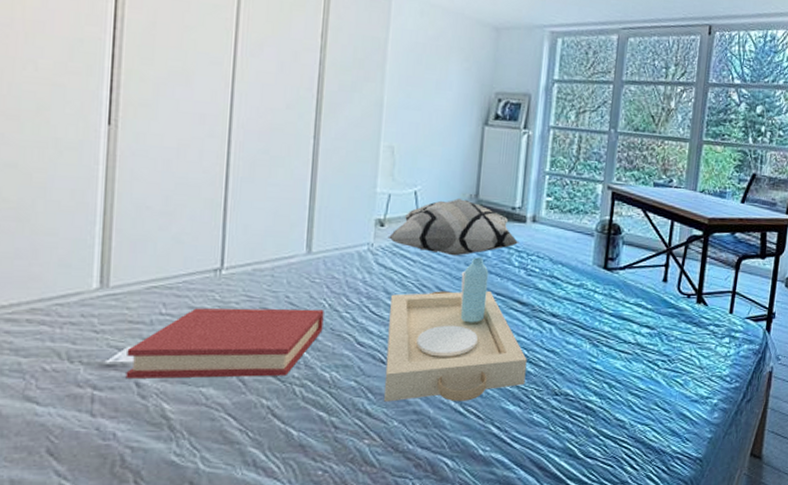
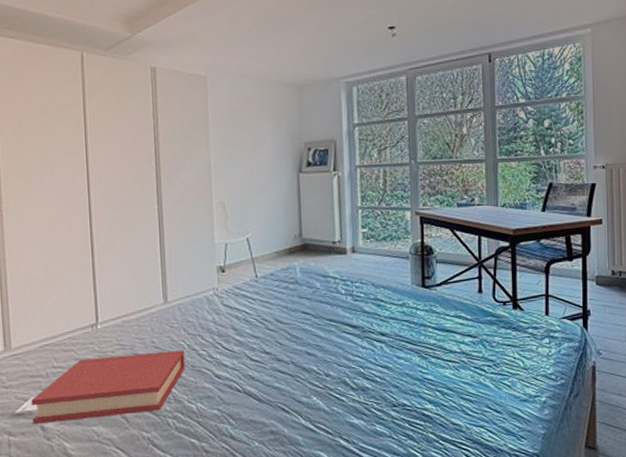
serving tray: present [384,257,527,402] -> none [239,290,365,426]
decorative pillow: present [387,199,519,256] -> none [229,240,343,291]

